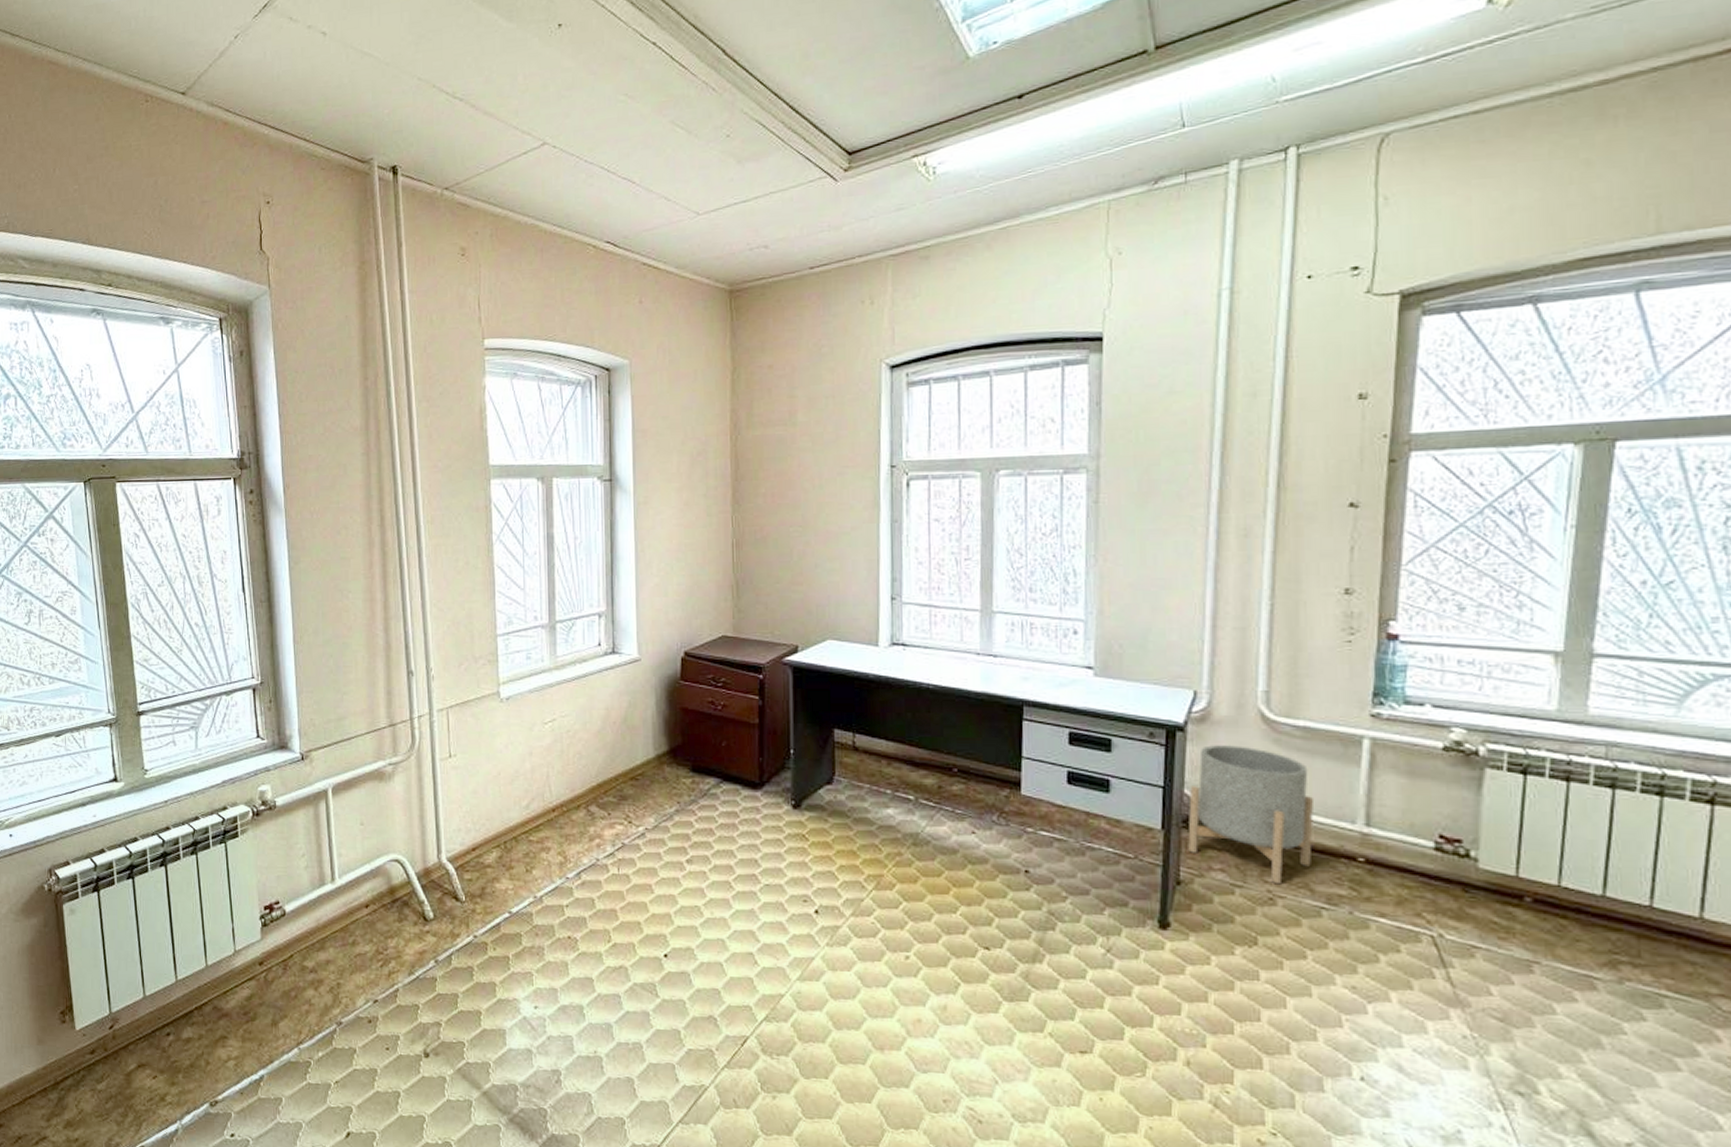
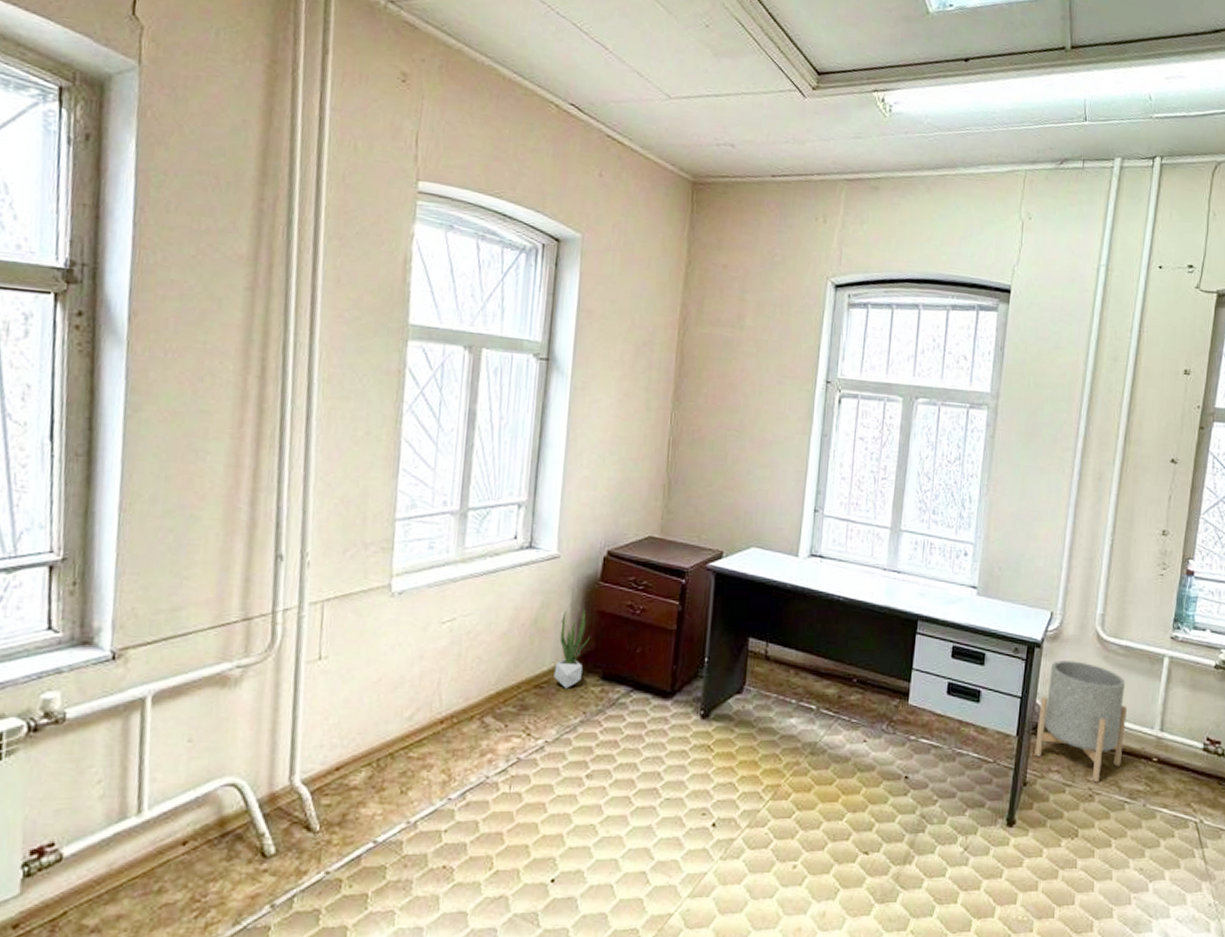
potted plant: none [646,705,676,780] -> present [553,607,590,689]

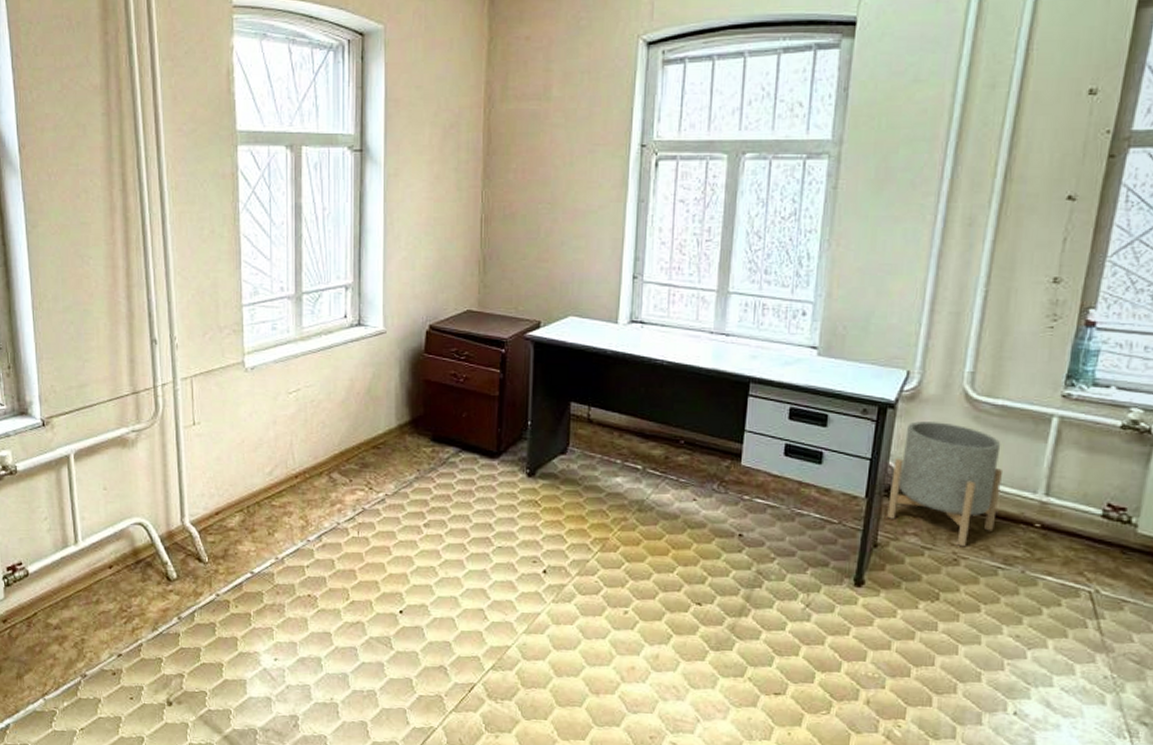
potted plant: present [553,607,590,689] -> none [389,377,418,449]

